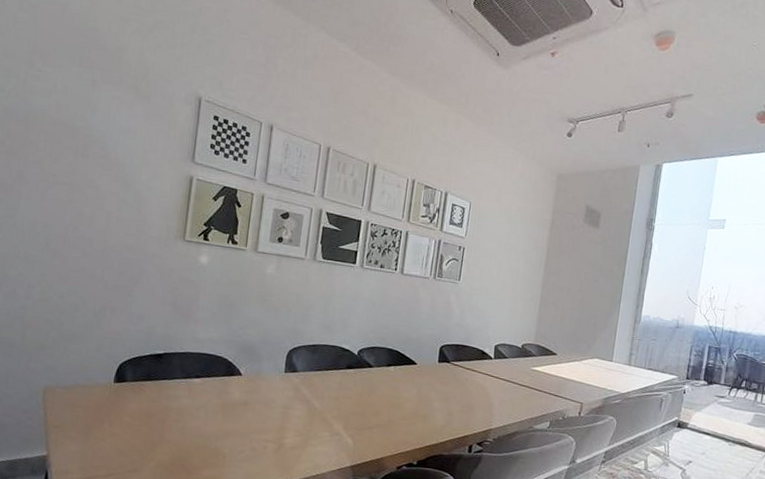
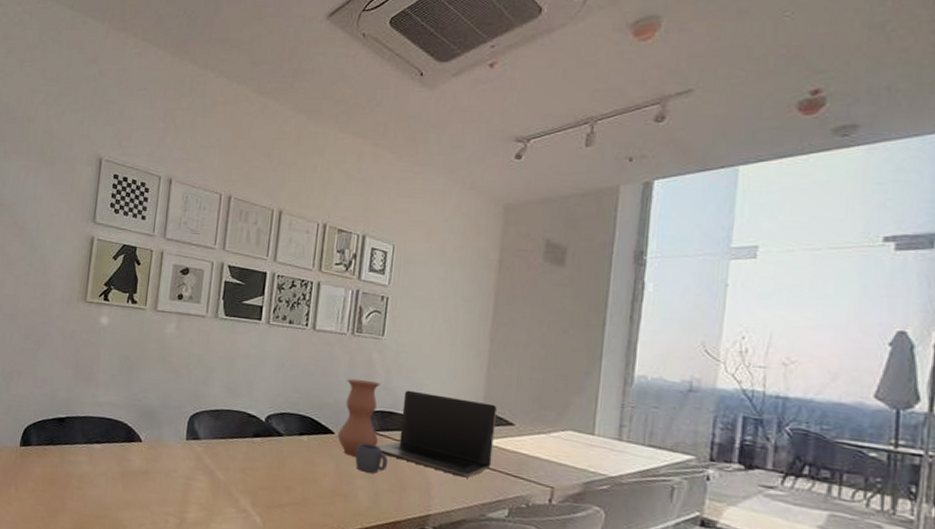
vase: none [419,316,457,384] -> present [337,378,381,457]
mug: none [433,372,460,397] -> present [355,443,389,474]
laptop computer: none [452,327,545,398] -> present [378,390,497,478]

